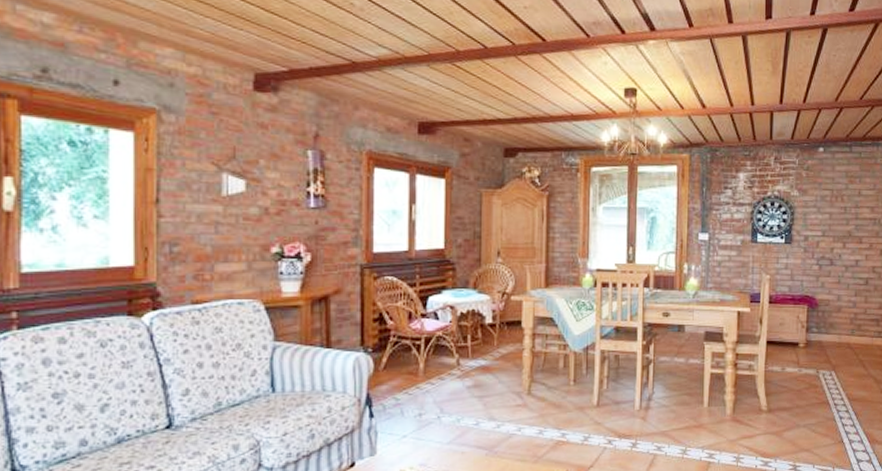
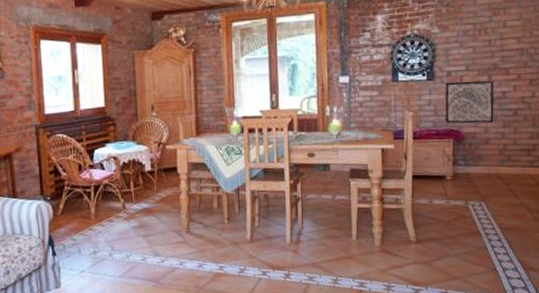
wall art: none [801,247,848,290] -> present [446,81,494,124]

